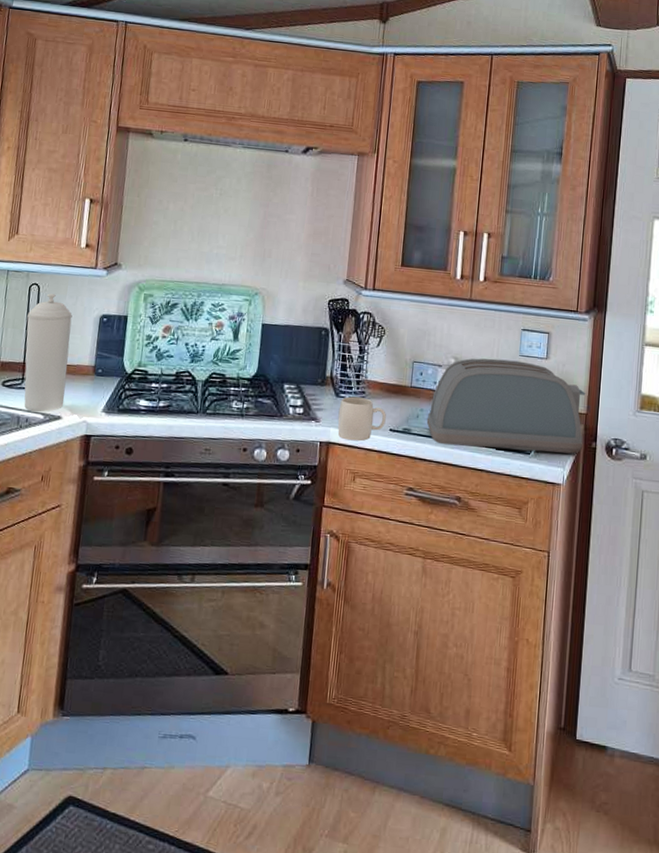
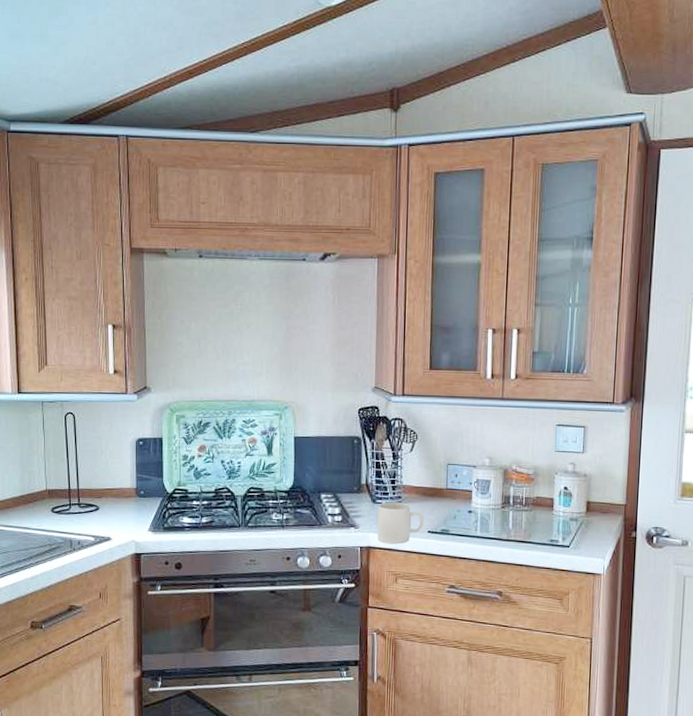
canister: present [24,293,72,412] -> none [67,421,112,535]
toaster: present [426,358,586,454] -> none [464,456,625,545]

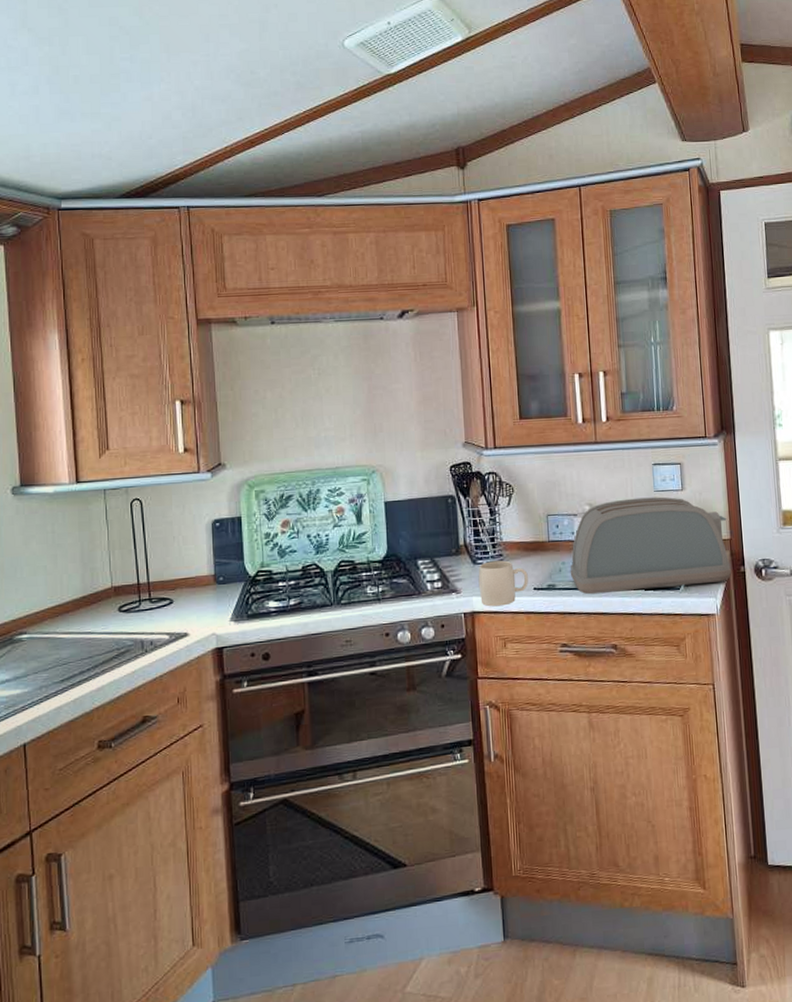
toaster: none [464,456,625,545] -> present [570,496,731,595]

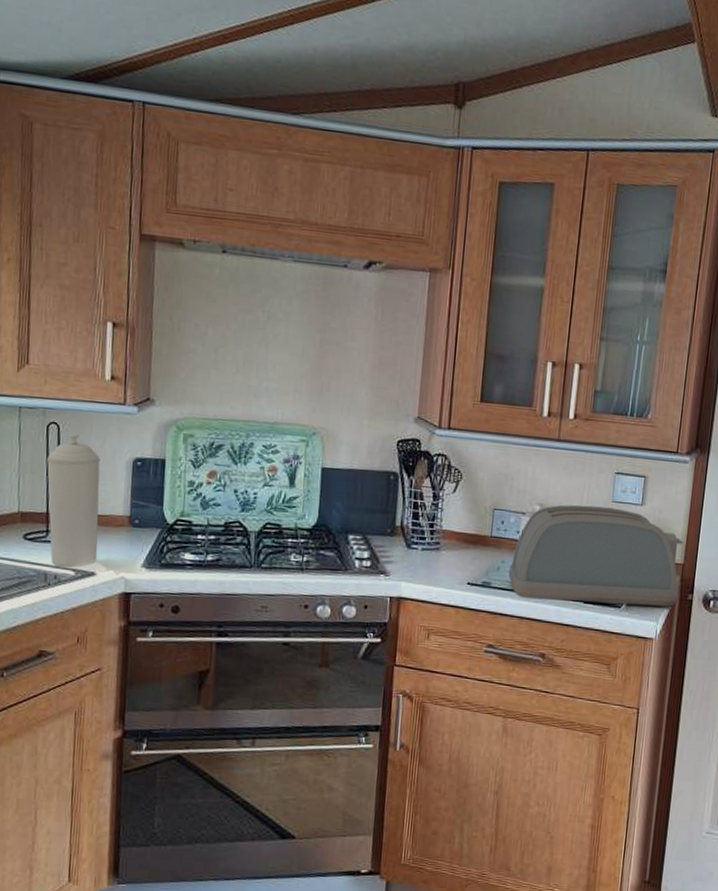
canister: none [134,506,189,633] -> present [47,433,100,568]
mug: present [478,560,528,607] -> none [409,548,464,596]

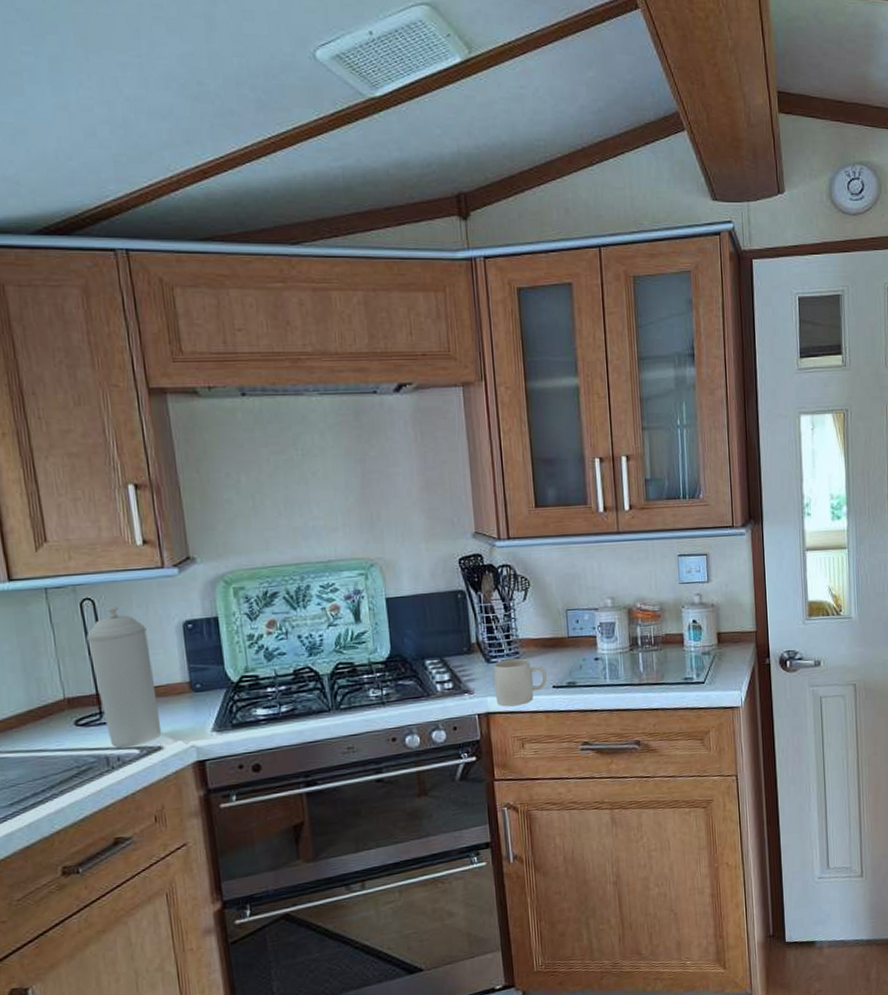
mug: none [409,548,464,596] -> present [492,658,547,707]
toaster: present [508,504,684,607] -> none [591,589,756,692]

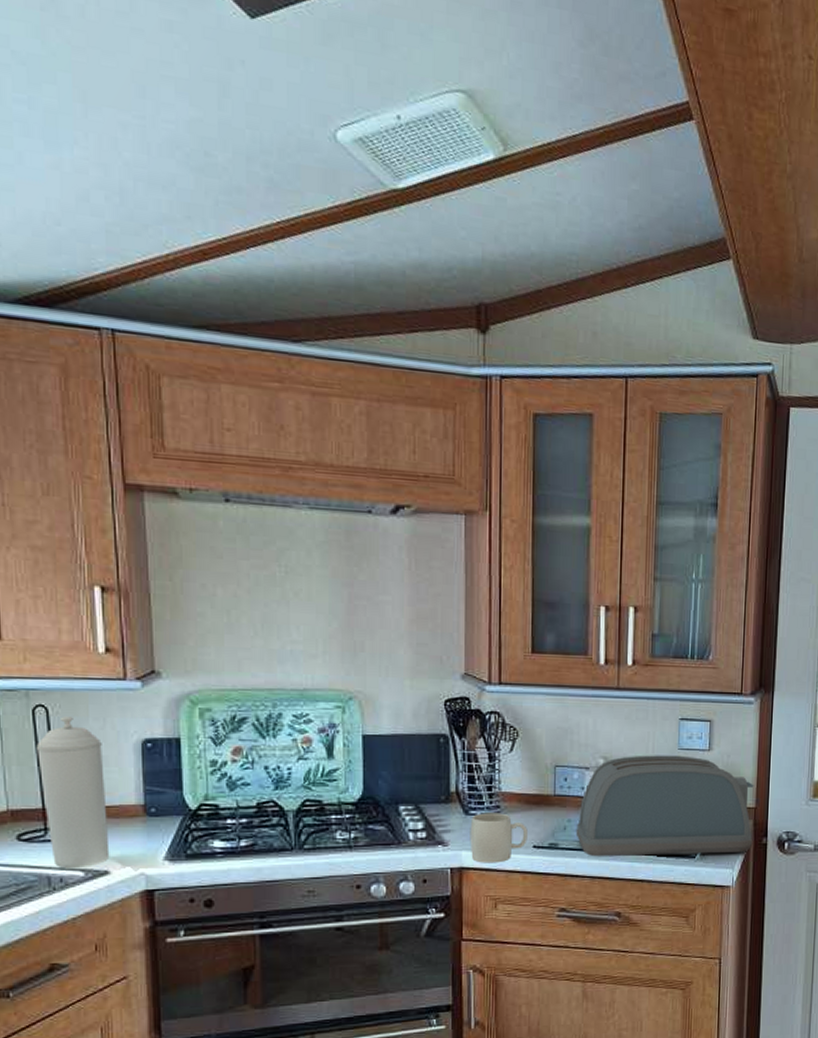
toaster: none [591,589,756,692] -> present [575,755,754,857]

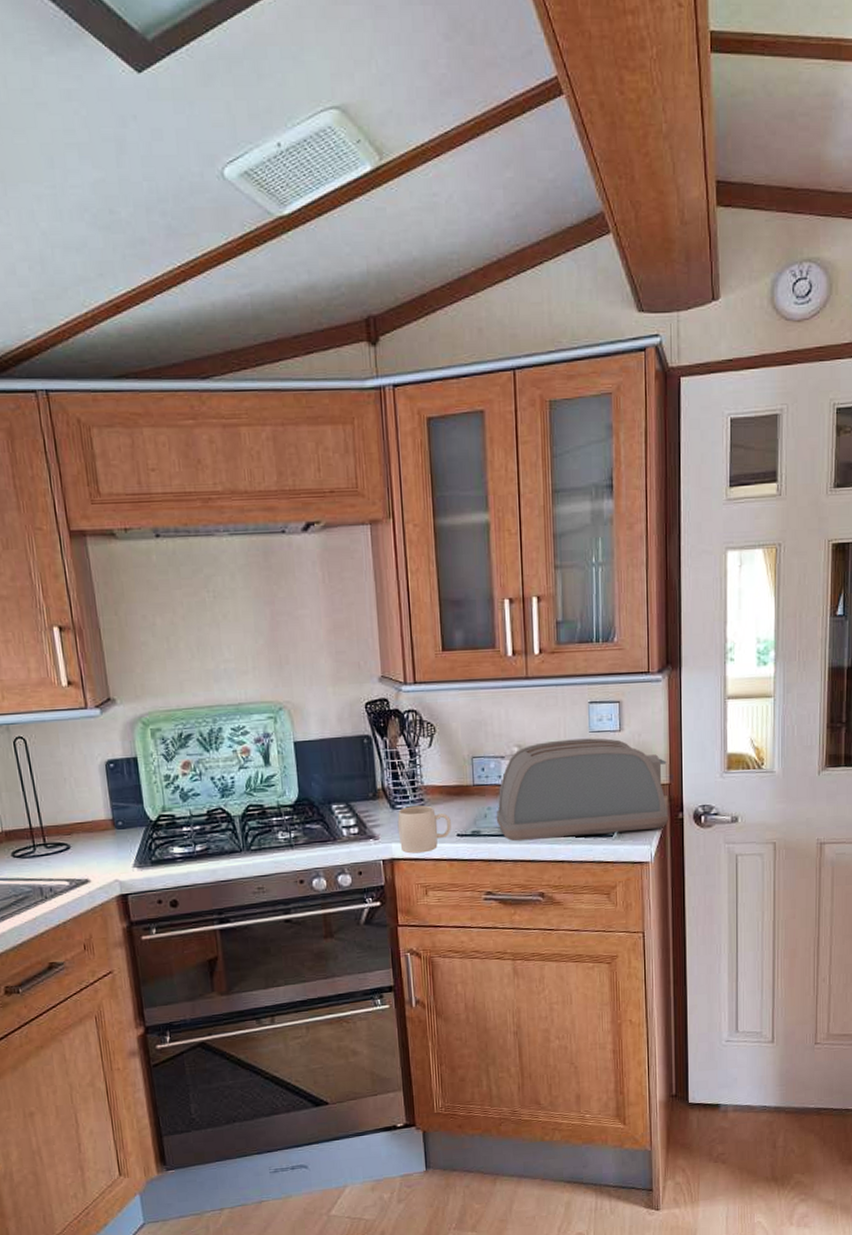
canister: present [37,716,110,869] -> none [20,745,89,880]

